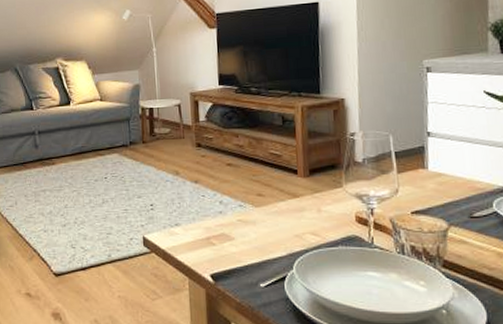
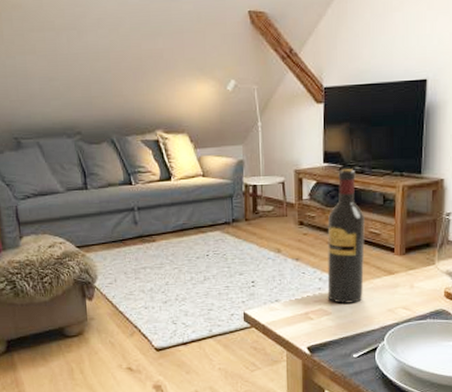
wine bottle: none [226,90,267,228] -> present [327,169,365,304]

